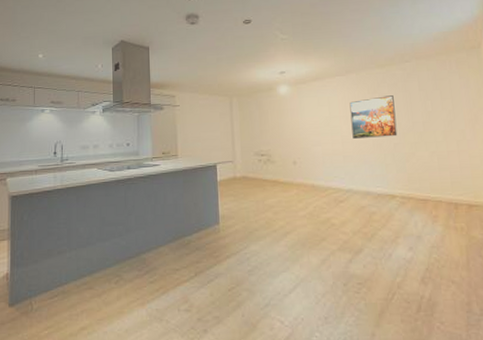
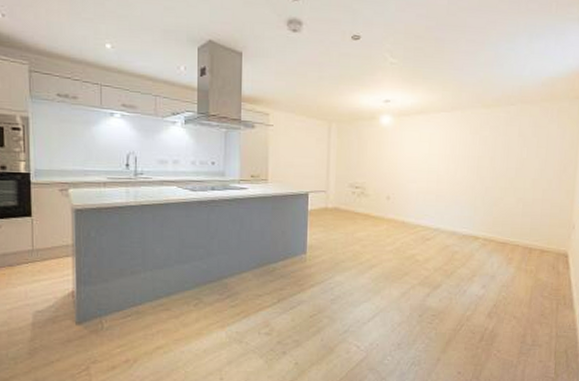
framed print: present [349,95,398,139] -> none [448,138,494,180]

